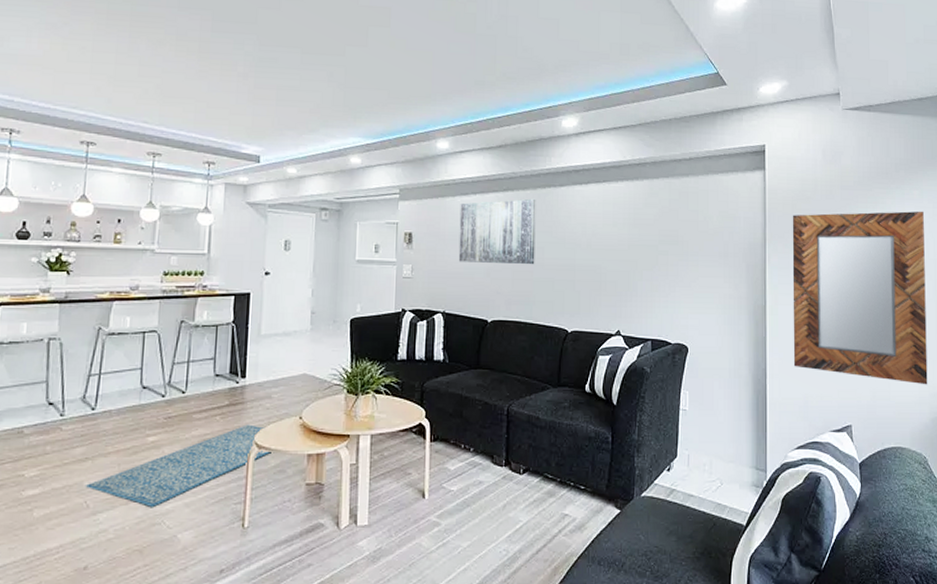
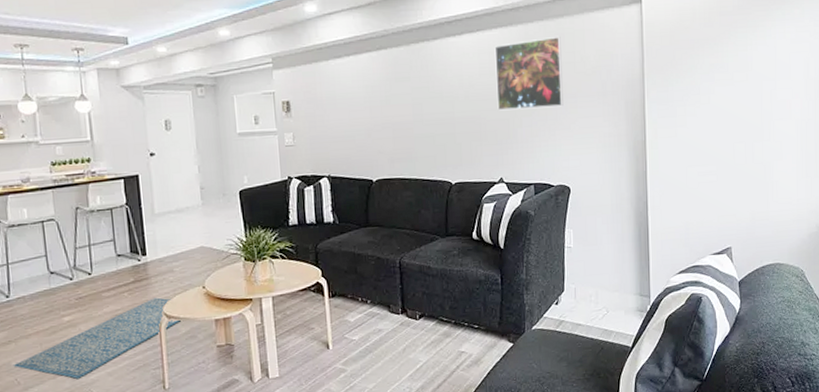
wall art: present [458,198,536,265] -> none [334,55,414,125]
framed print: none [619,194,685,264] -> present [494,36,564,111]
home mirror: present [792,211,928,385] -> none [670,30,806,203]

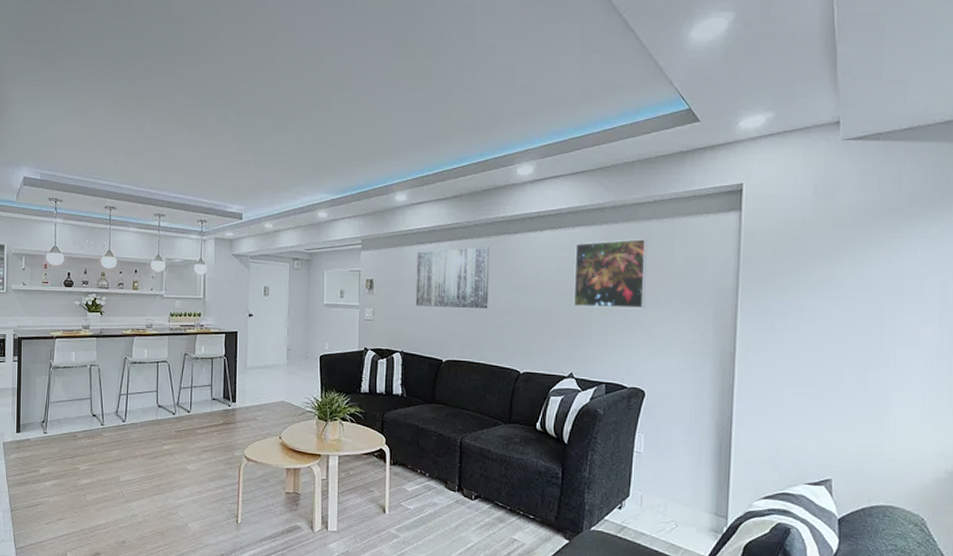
rug: present [13,297,180,379] -> none [121,440,256,500]
wall art: none [334,55,414,125] -> present [415,246,490,309]

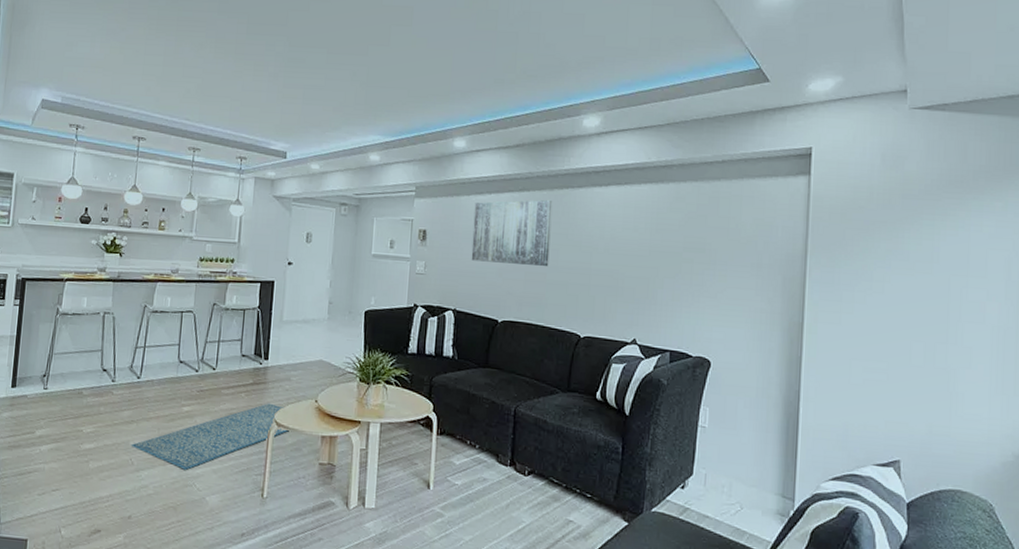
rug: none [121,440,256,500] -> present [130,403,288,470]
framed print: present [573,238,647,309] -> none [638,199,715,273]

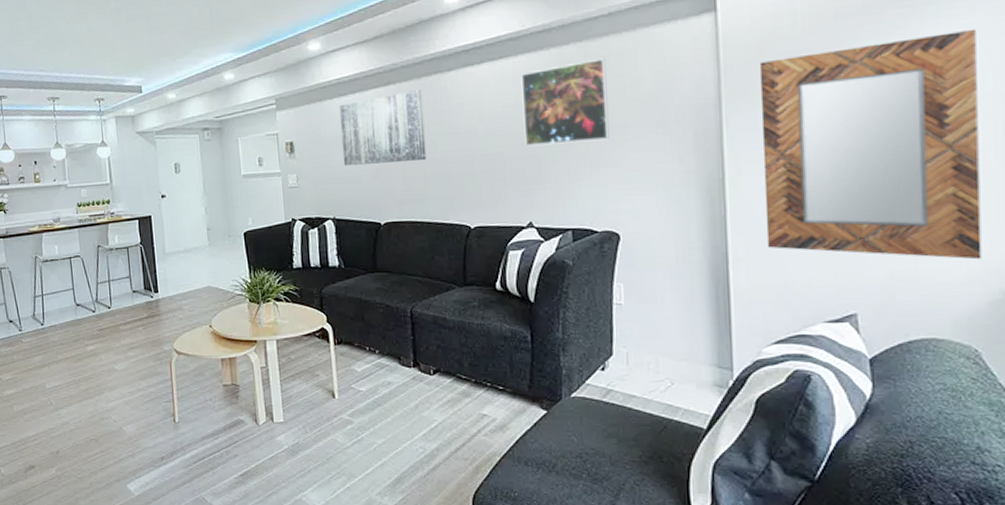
rug: present [130,403,288,470] -> none [46,333,188,404]
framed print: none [638,199,715,273] -> present [521,57,610,147]
home mirror: none [832,225,1007,424] -> present [759,28,982,260]

